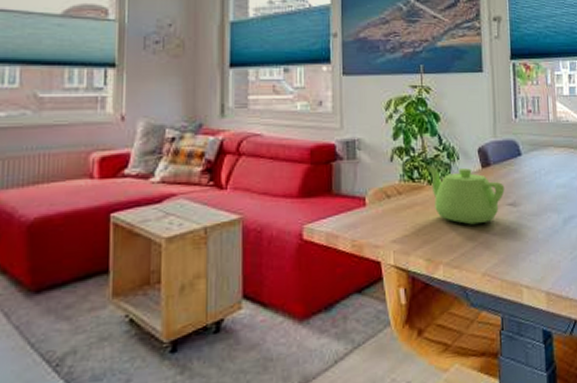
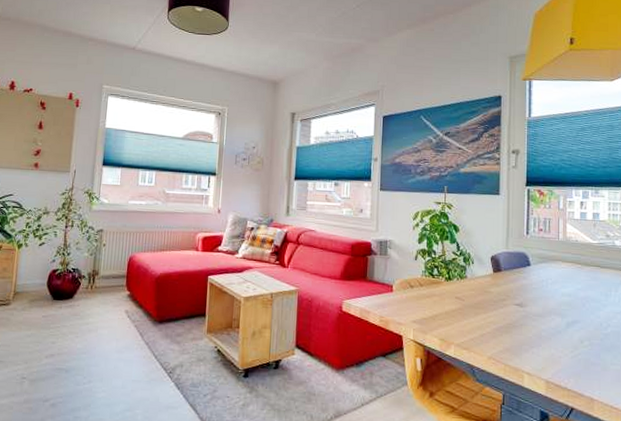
teapot: present [426,165,505,225] -> none [445,266,513,317]

